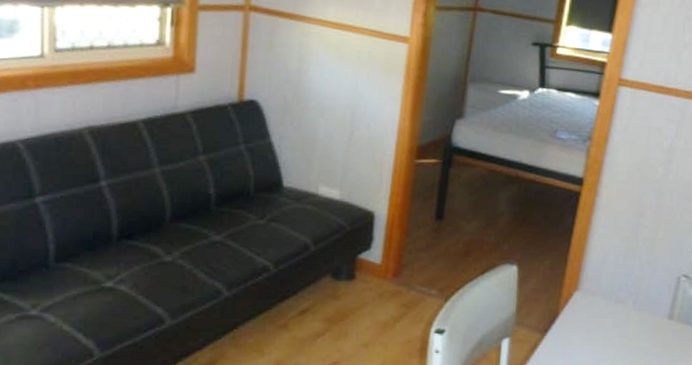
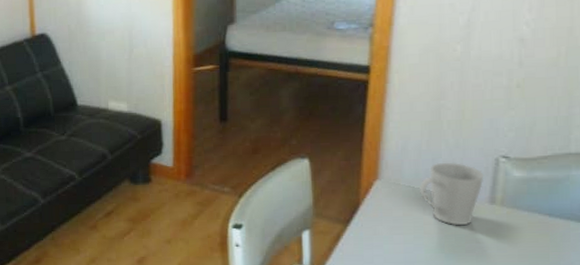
mug: none [611,277,667,339] -> present [419,162,484,226]

